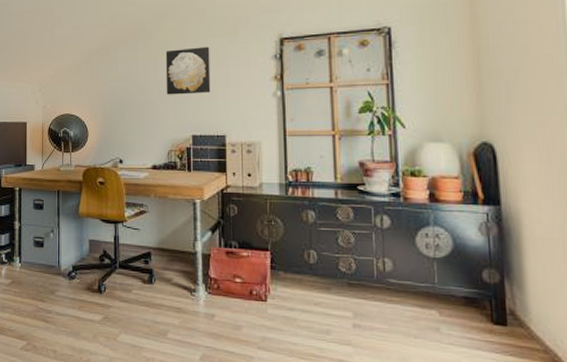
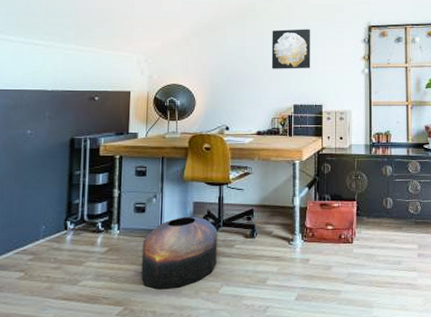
pouf: none [42,254,114,329] -> present [141,216,218,289]

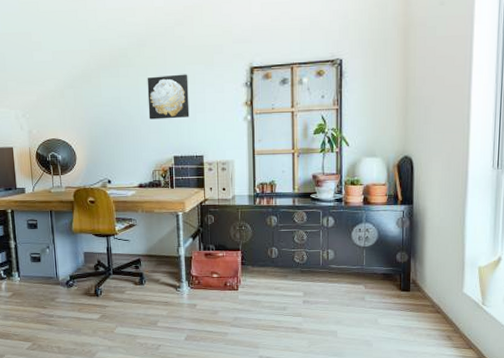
pouf: present [141,216,218,289] -> none [41,265,110,328]

